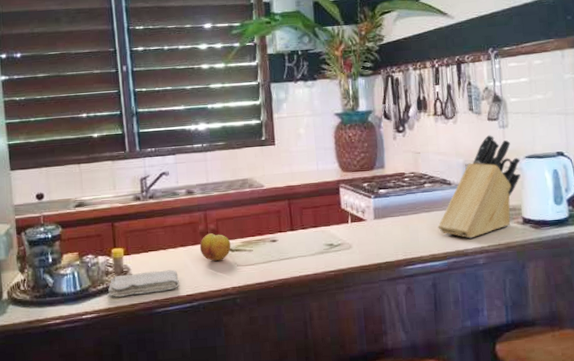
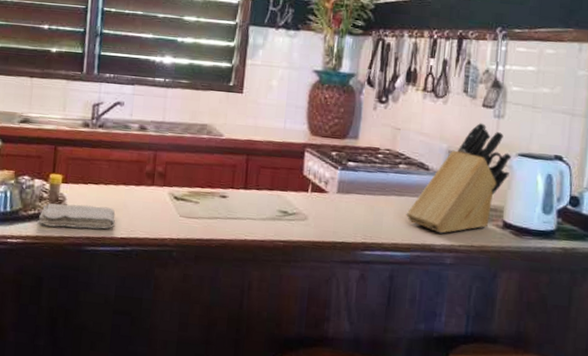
fruit: present [199,233,231,262] -> none [143,176,177,208]

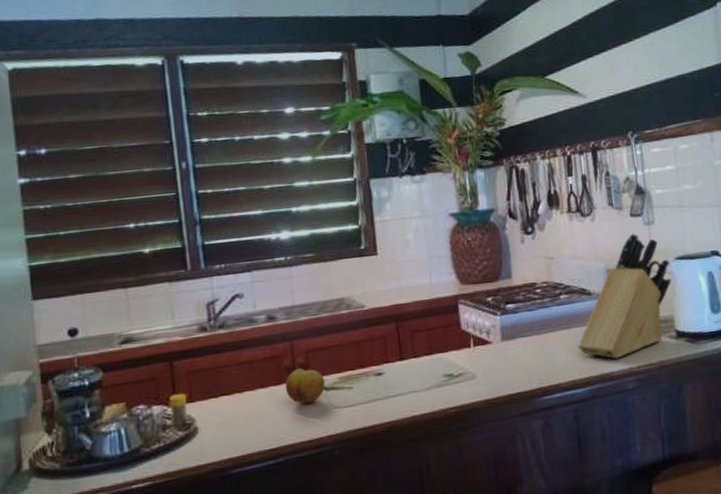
washcloth: present [39,203,116,229] -> none [166,417,260,458]
fruit: none [143,176,177,208] -> present [285,368,326,404]

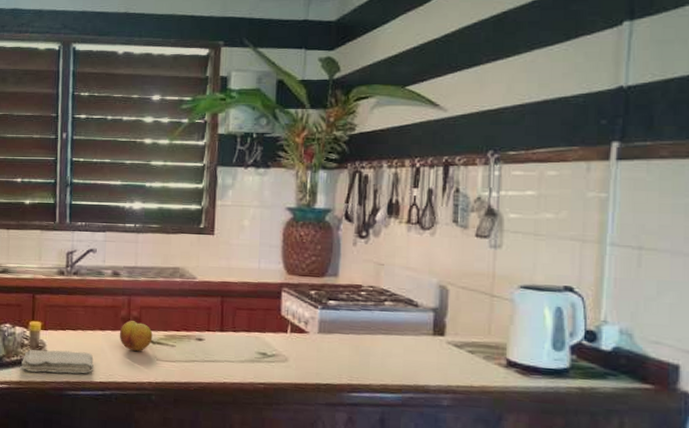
washcloth: none [166,417,260,458] -> present [21,349,94,374]
knife block: present [577,233,672,359] -> none [395,253,513,374]

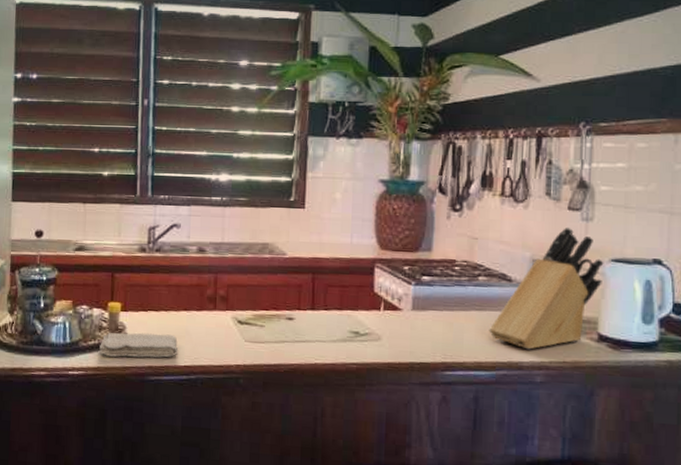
fruit: present [119,320,153,352] -> none [205,300,241,333]
knife block: none [395,253,513,374] -> present [489,226,604,350]

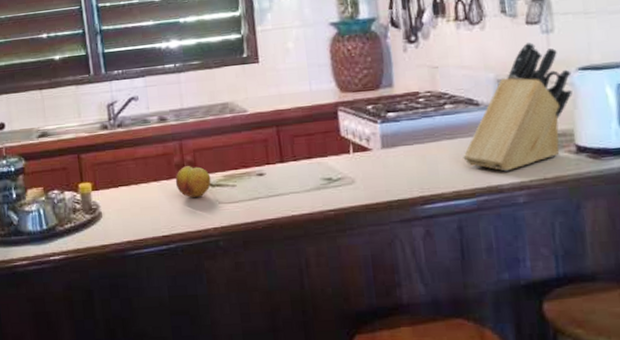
washcloth: present [99,332,178,358] -> none [76,207,154,237]
fruit: none [205,300,241,333] -> present [175,166,211,198]

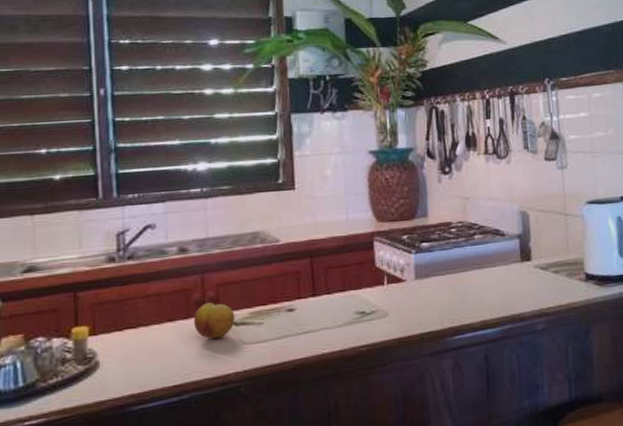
knife block: present [463,41,573,172] -> none [490,176,582,300]

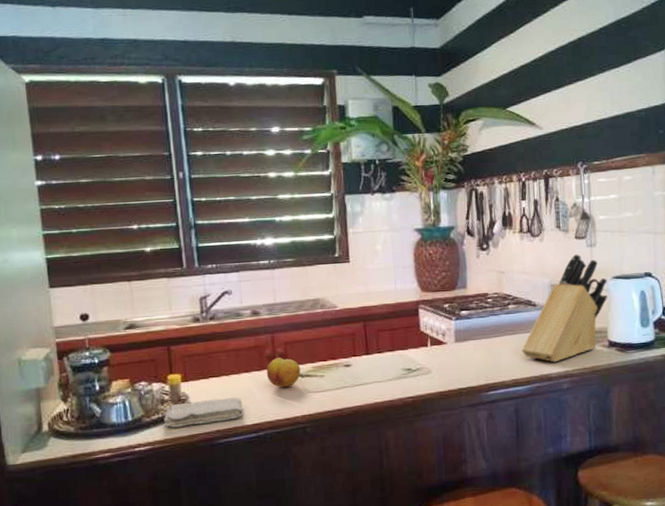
washcloth: none [64,352,164,394] -> present [164,397,244,428]
knife block: none [490,176,582,300] -> present [521,253,608,363]

